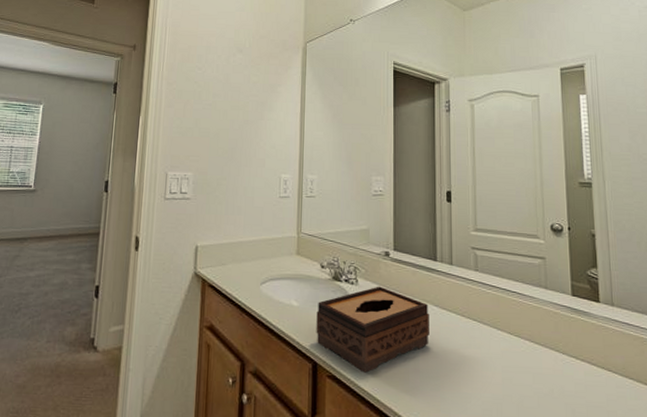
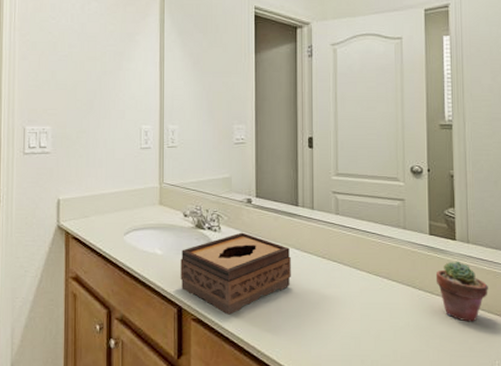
potted succulent: none [580,324,636,391] -> present [435,261,488,322]

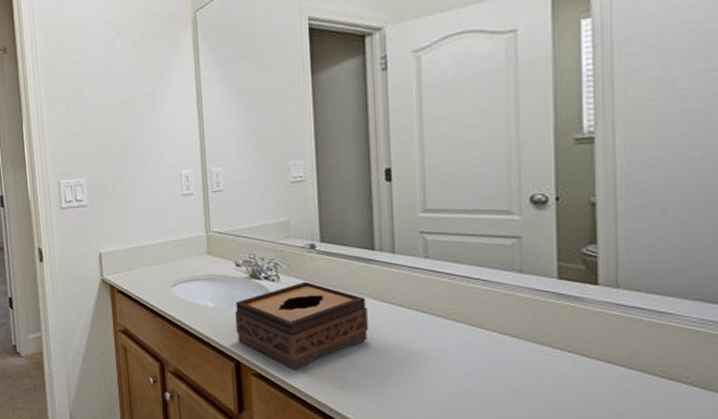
potted succulent: present [435,261,488,322] -> none [567,310,648,385]

